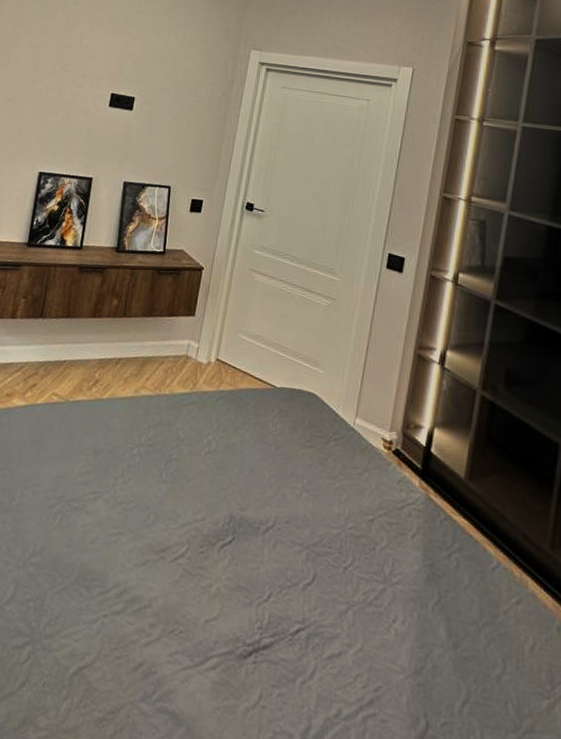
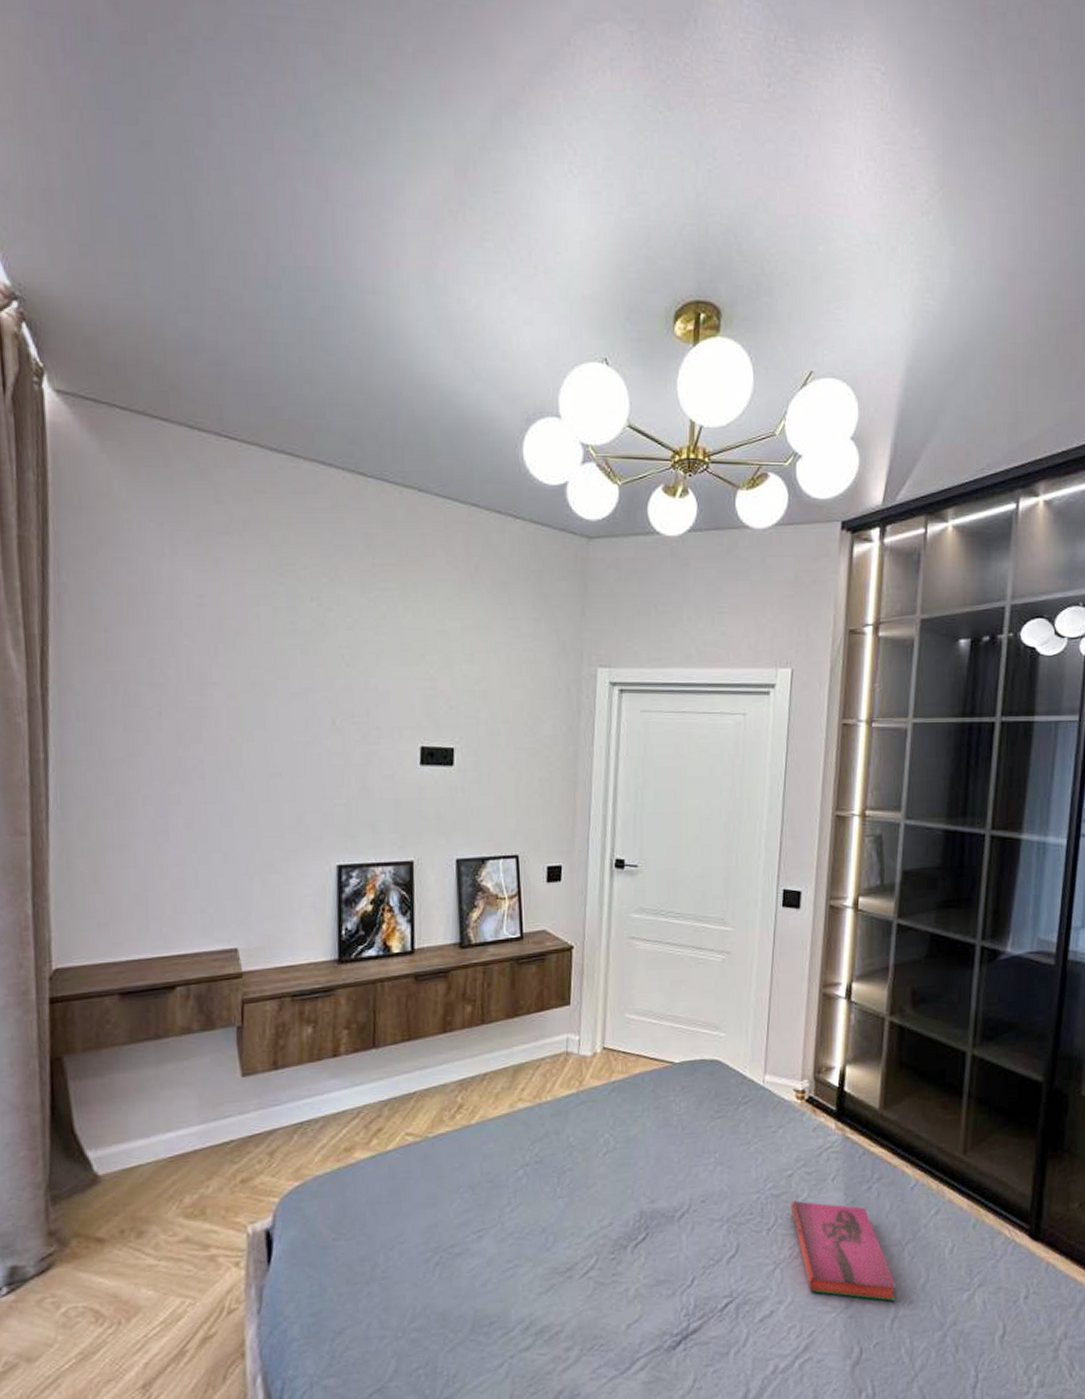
hardback book: none [368,546,470,683] -> present [790,1200,896,1301]

